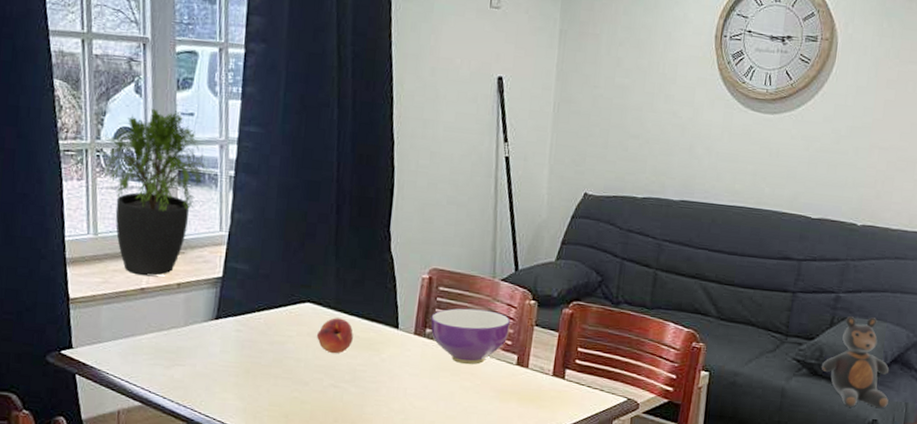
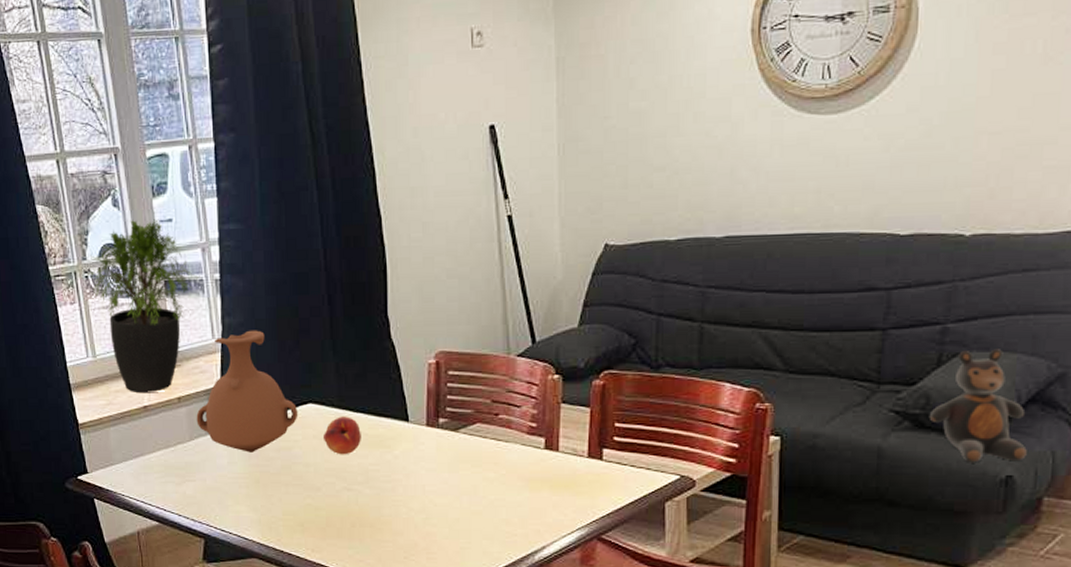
vase: none [193,227,296,344] -> present [196,330,299,452]
bowl: present [430,308,511,364] -> none [443,391,533,452]

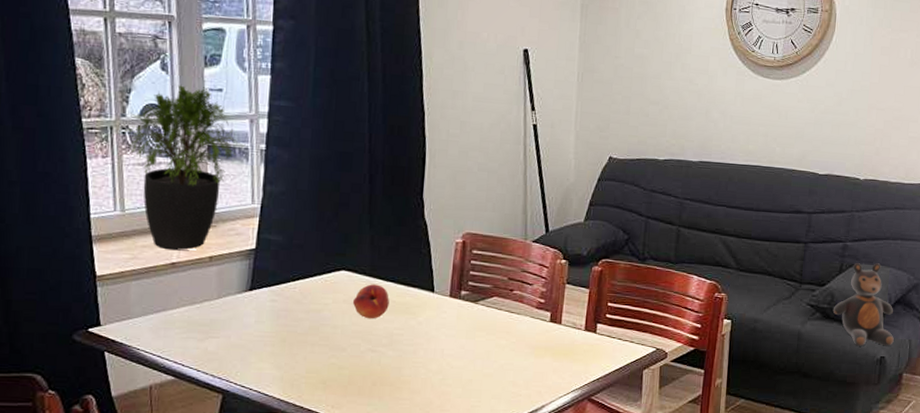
vase: present [196,330,299,452] -> none [226,199,331,313]

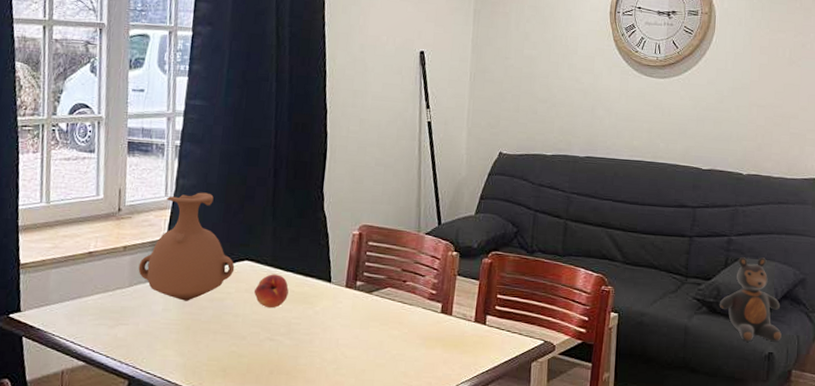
potted plant: present [124,85,244,251] -> none [53,86,161,241]
vase: none [226,199,331,313] -> present [138,192,235,301]

